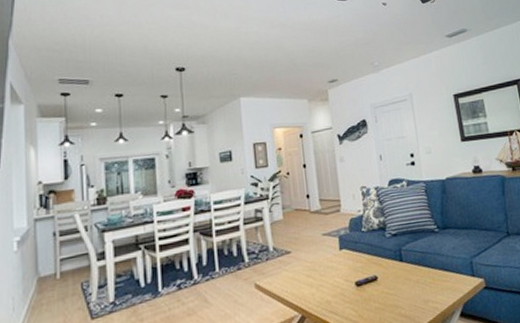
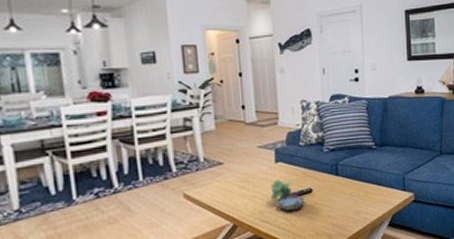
plant: none [336,267,370,301] -> present [270,179,304,211]

